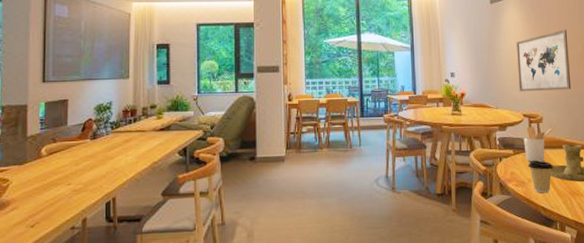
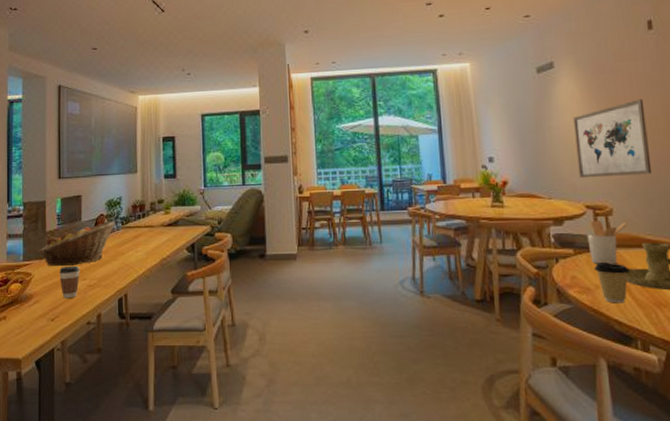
fruit basket: none [17,126,104,172] -> present [38,222,115,267]
coffee cup: none [41,170,64,205] -> present [59,265,80,299]

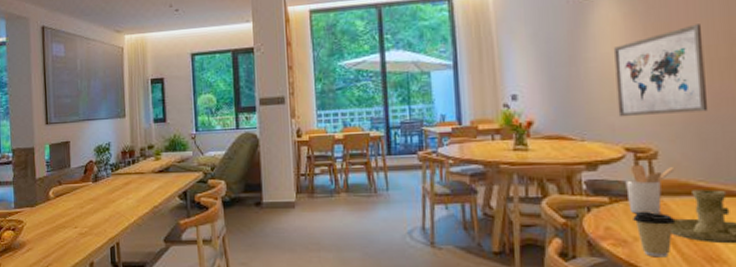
fruit basket: present [38,222,115,267] -> none [29,169,105,215]
coffee cup: present [59,265,80,299] -> none [51,213,71,247]

